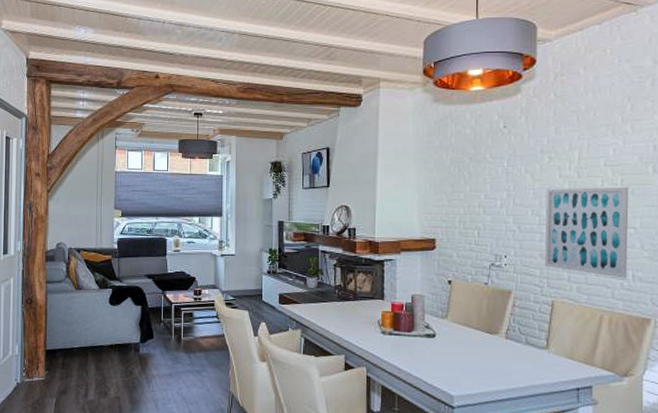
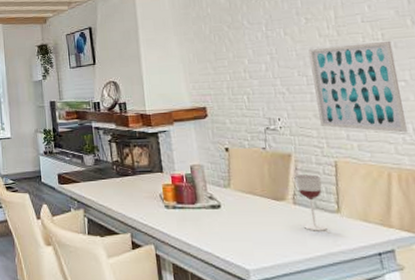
wineglass: none [510,311,537,365] -> present [294,174,327,231]

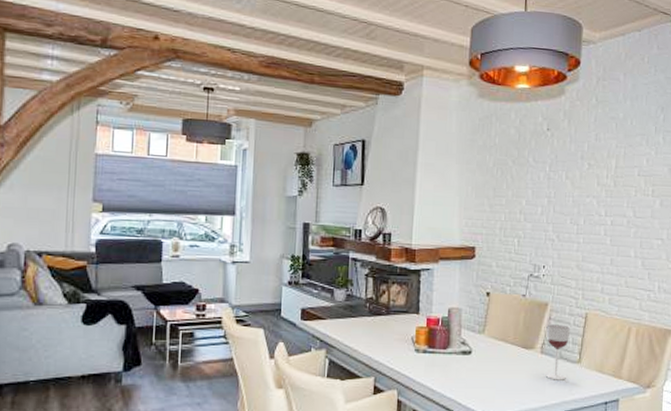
wall art: present [308,40,407,133] -> none [581,196,659,290]

